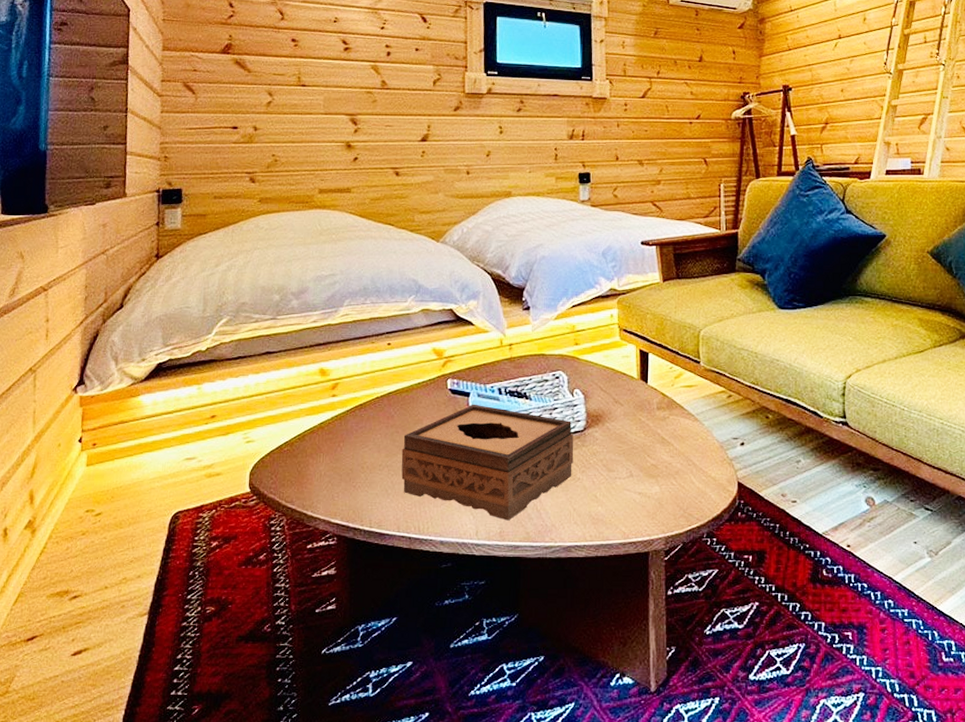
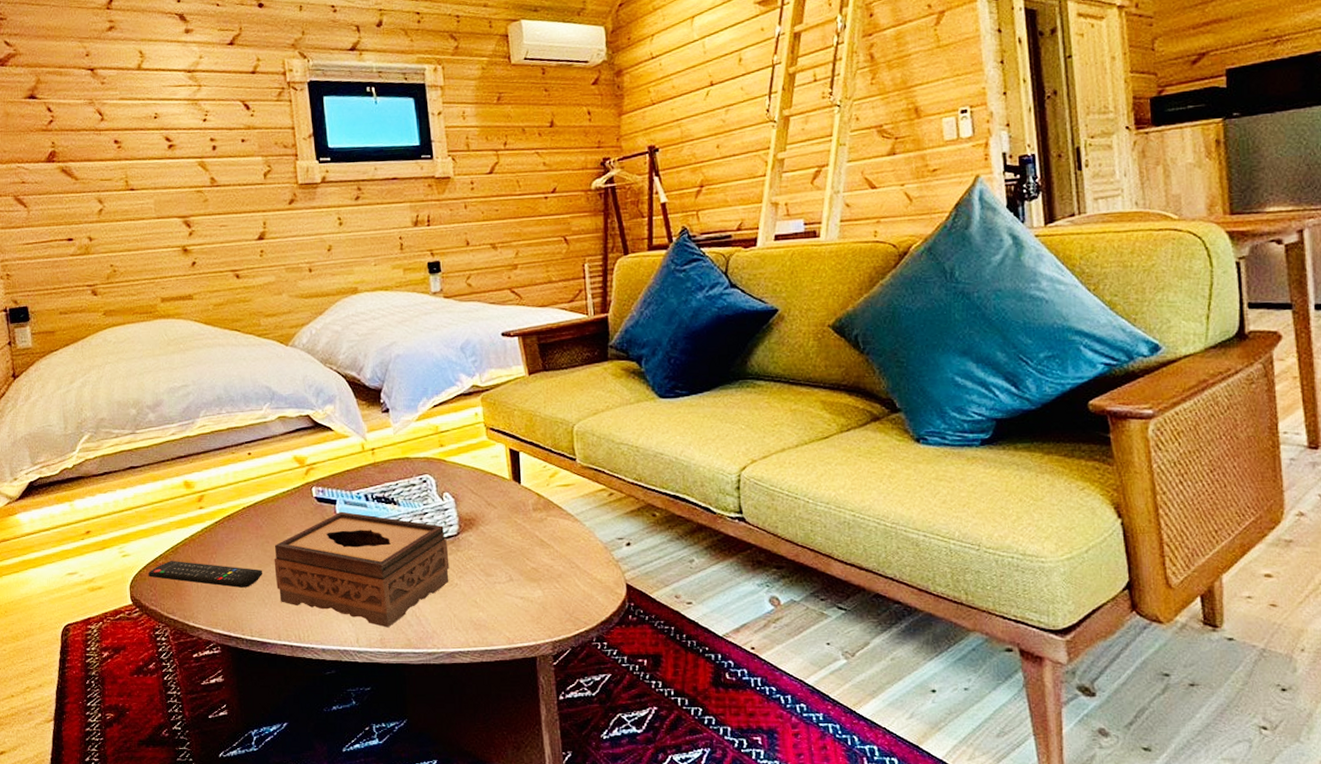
remote control: none [271,448,389,477] -> present [148,561,262,588]

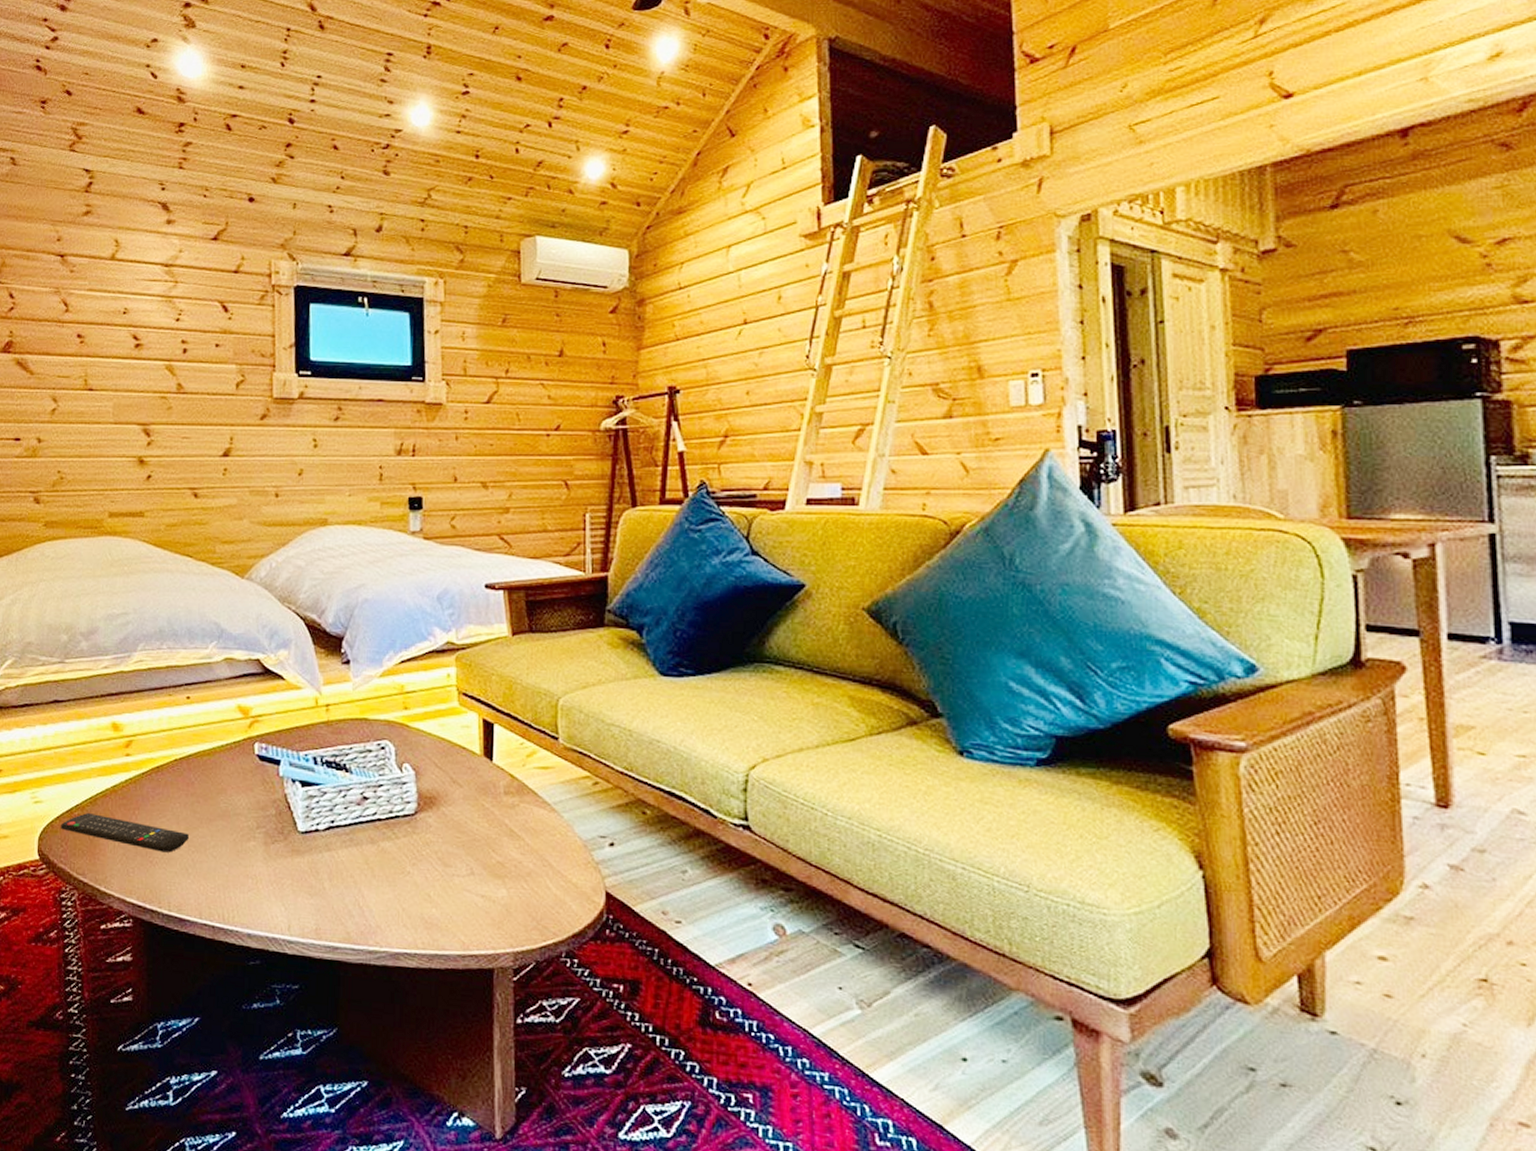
tissue box: present [274,511,450,628] -> none [203,774,403,916]

